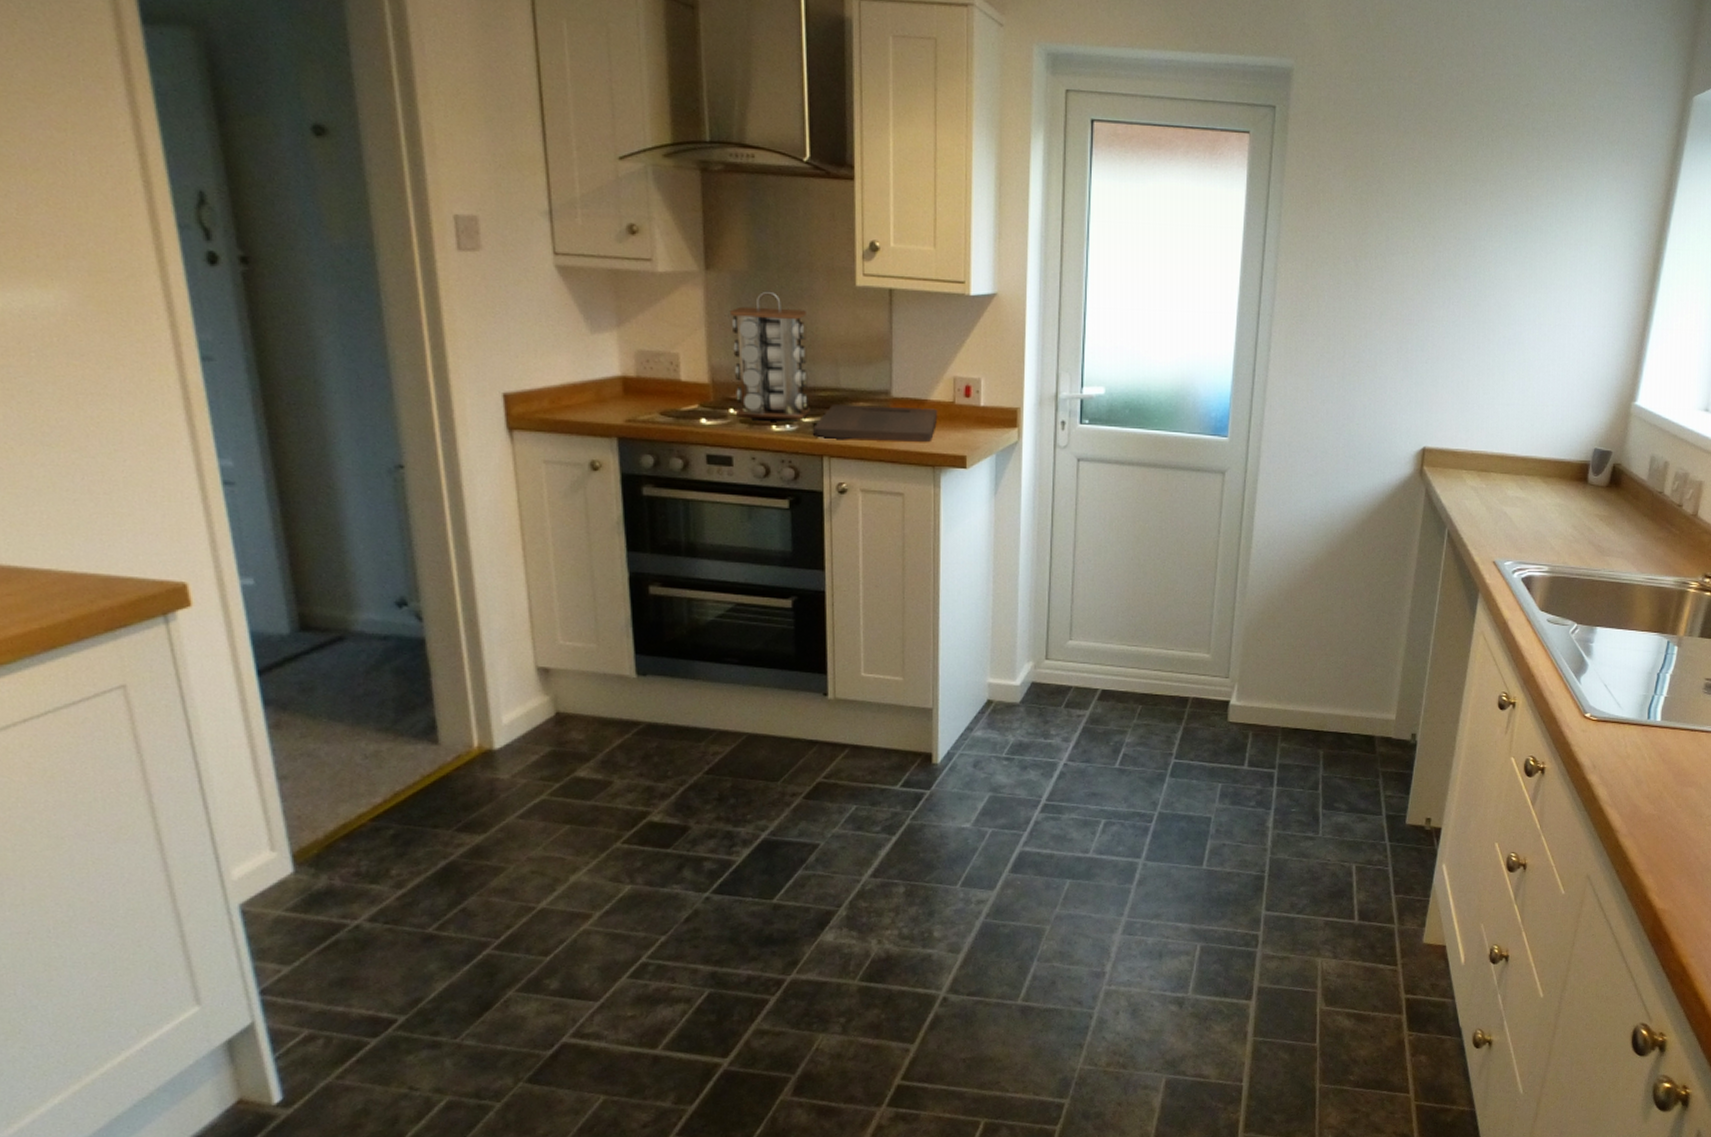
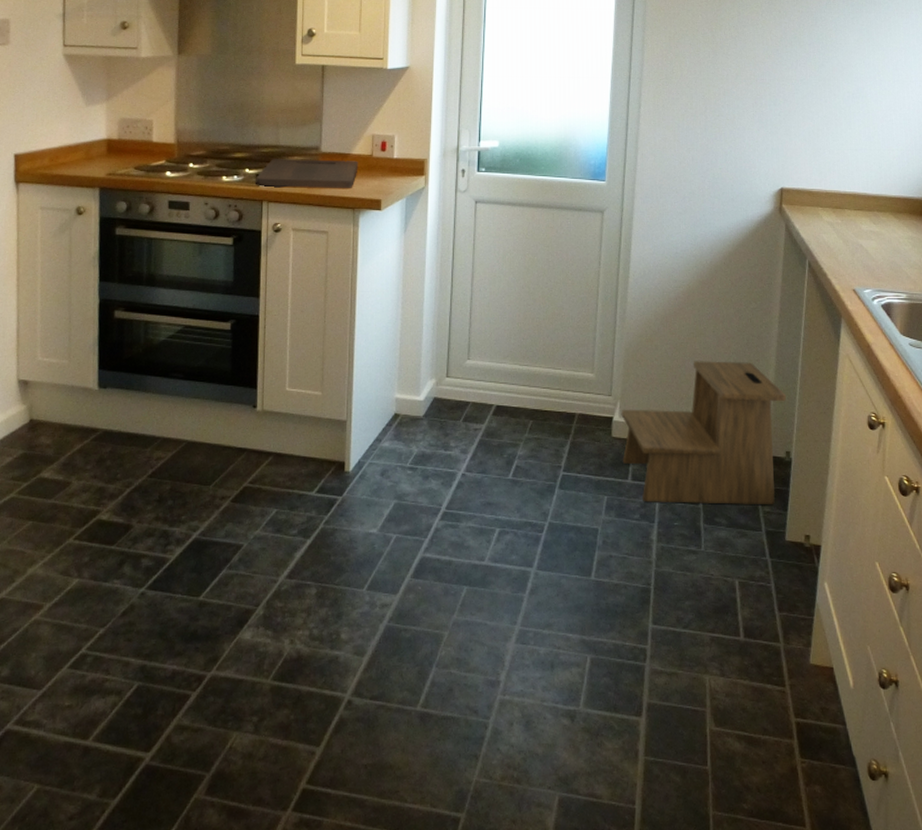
spice rack: present [729,291,810,421] -> none [194,69,255,173]
step stool: none [1238,639,1415,789] -> present [621,361,786,505]

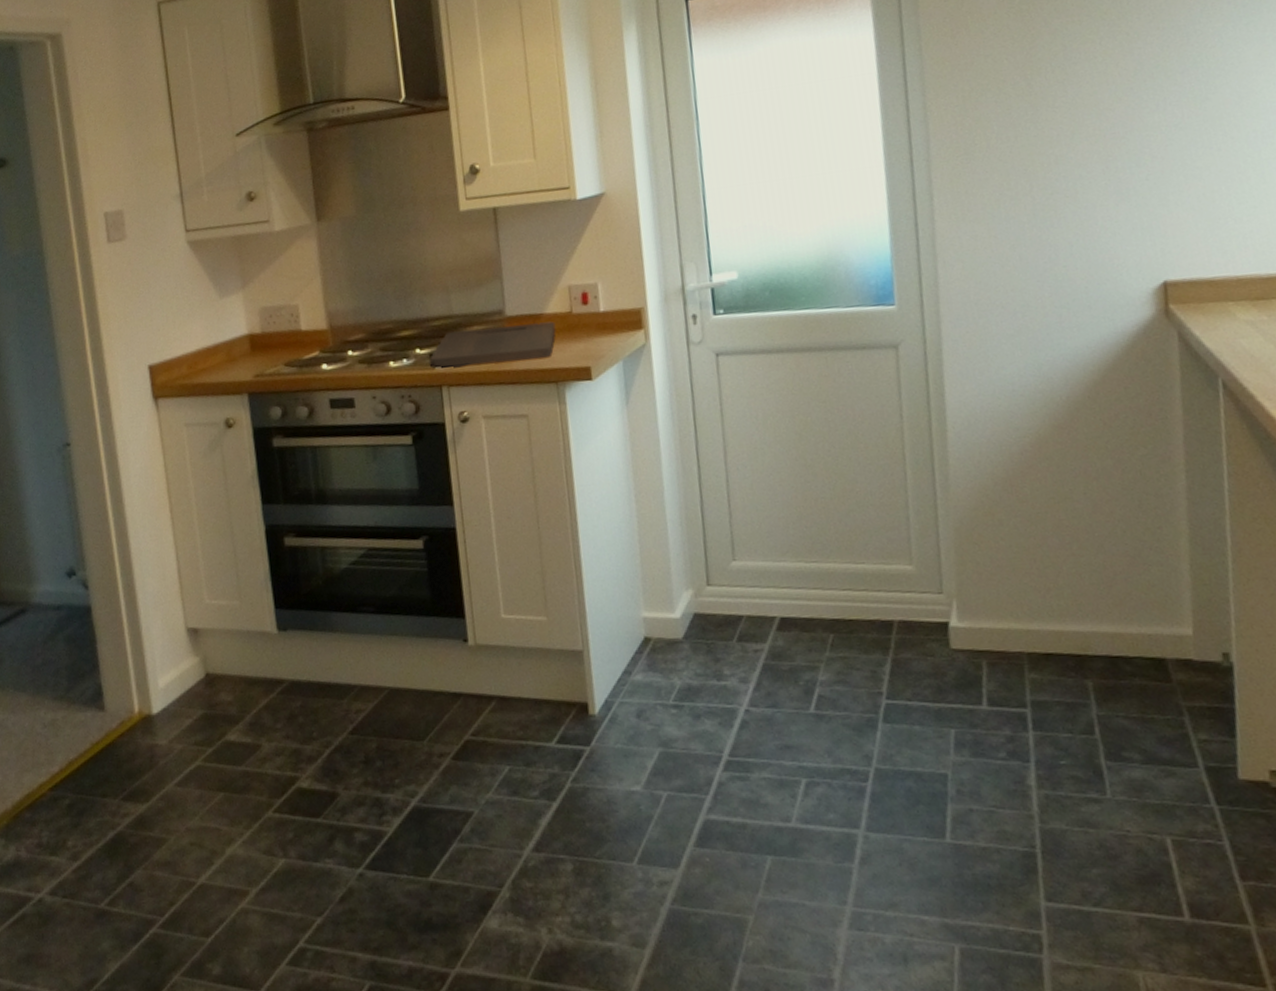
step stool: present [621,361,786,505] -> none [959,531,1214,735]

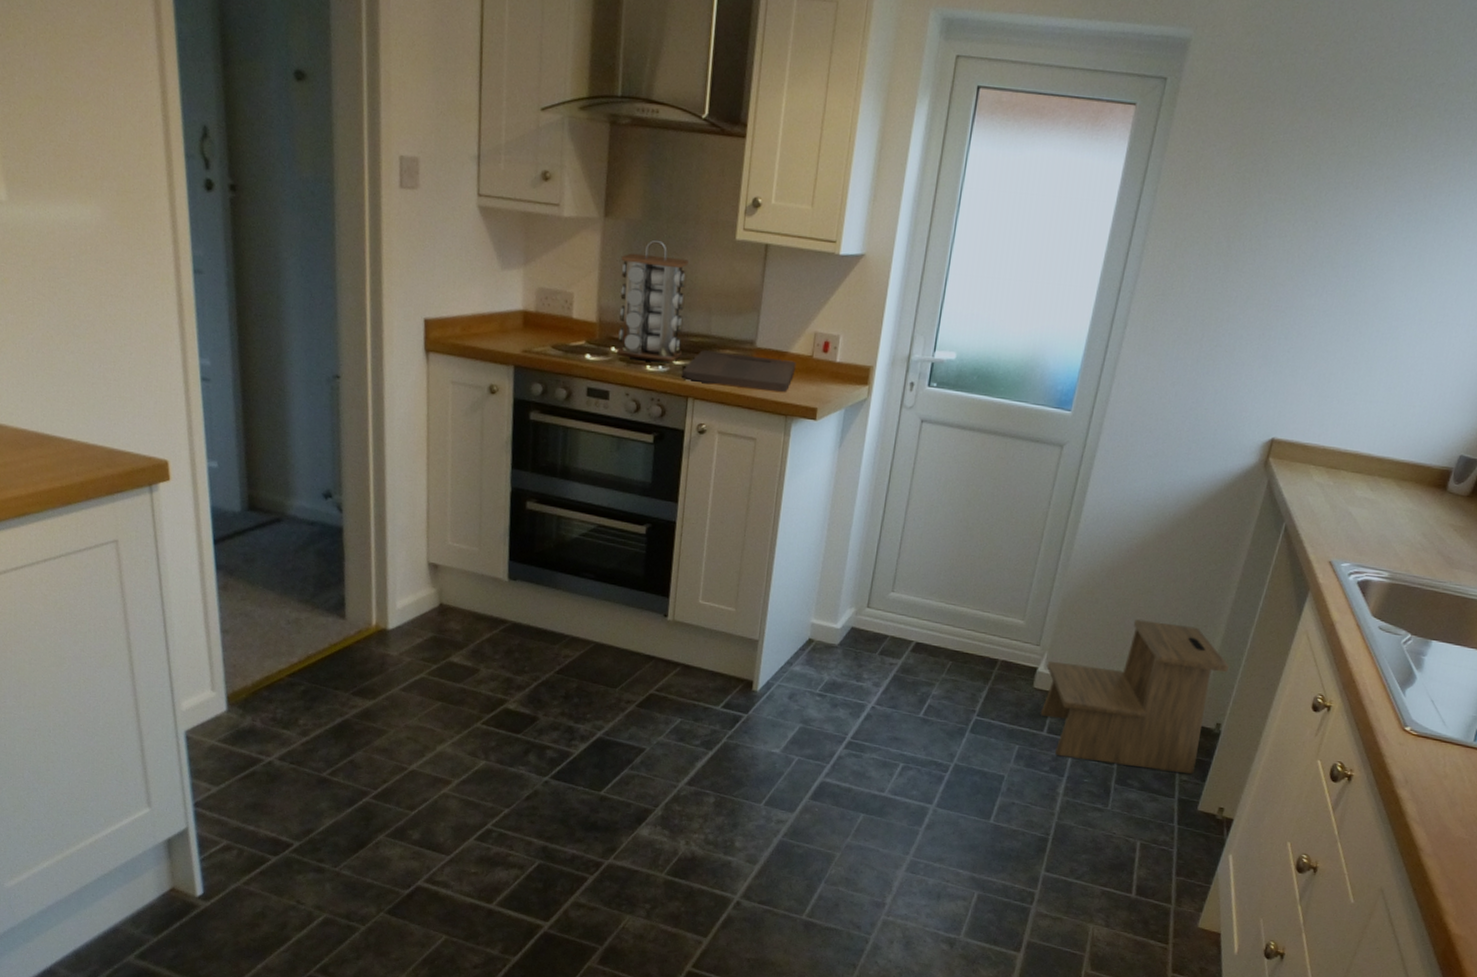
spice rack: none [341,230,425,359] -> present [617,239,688,363]
step stool: none [959,531,1214,735] -> present [1040,619,1229,775]

